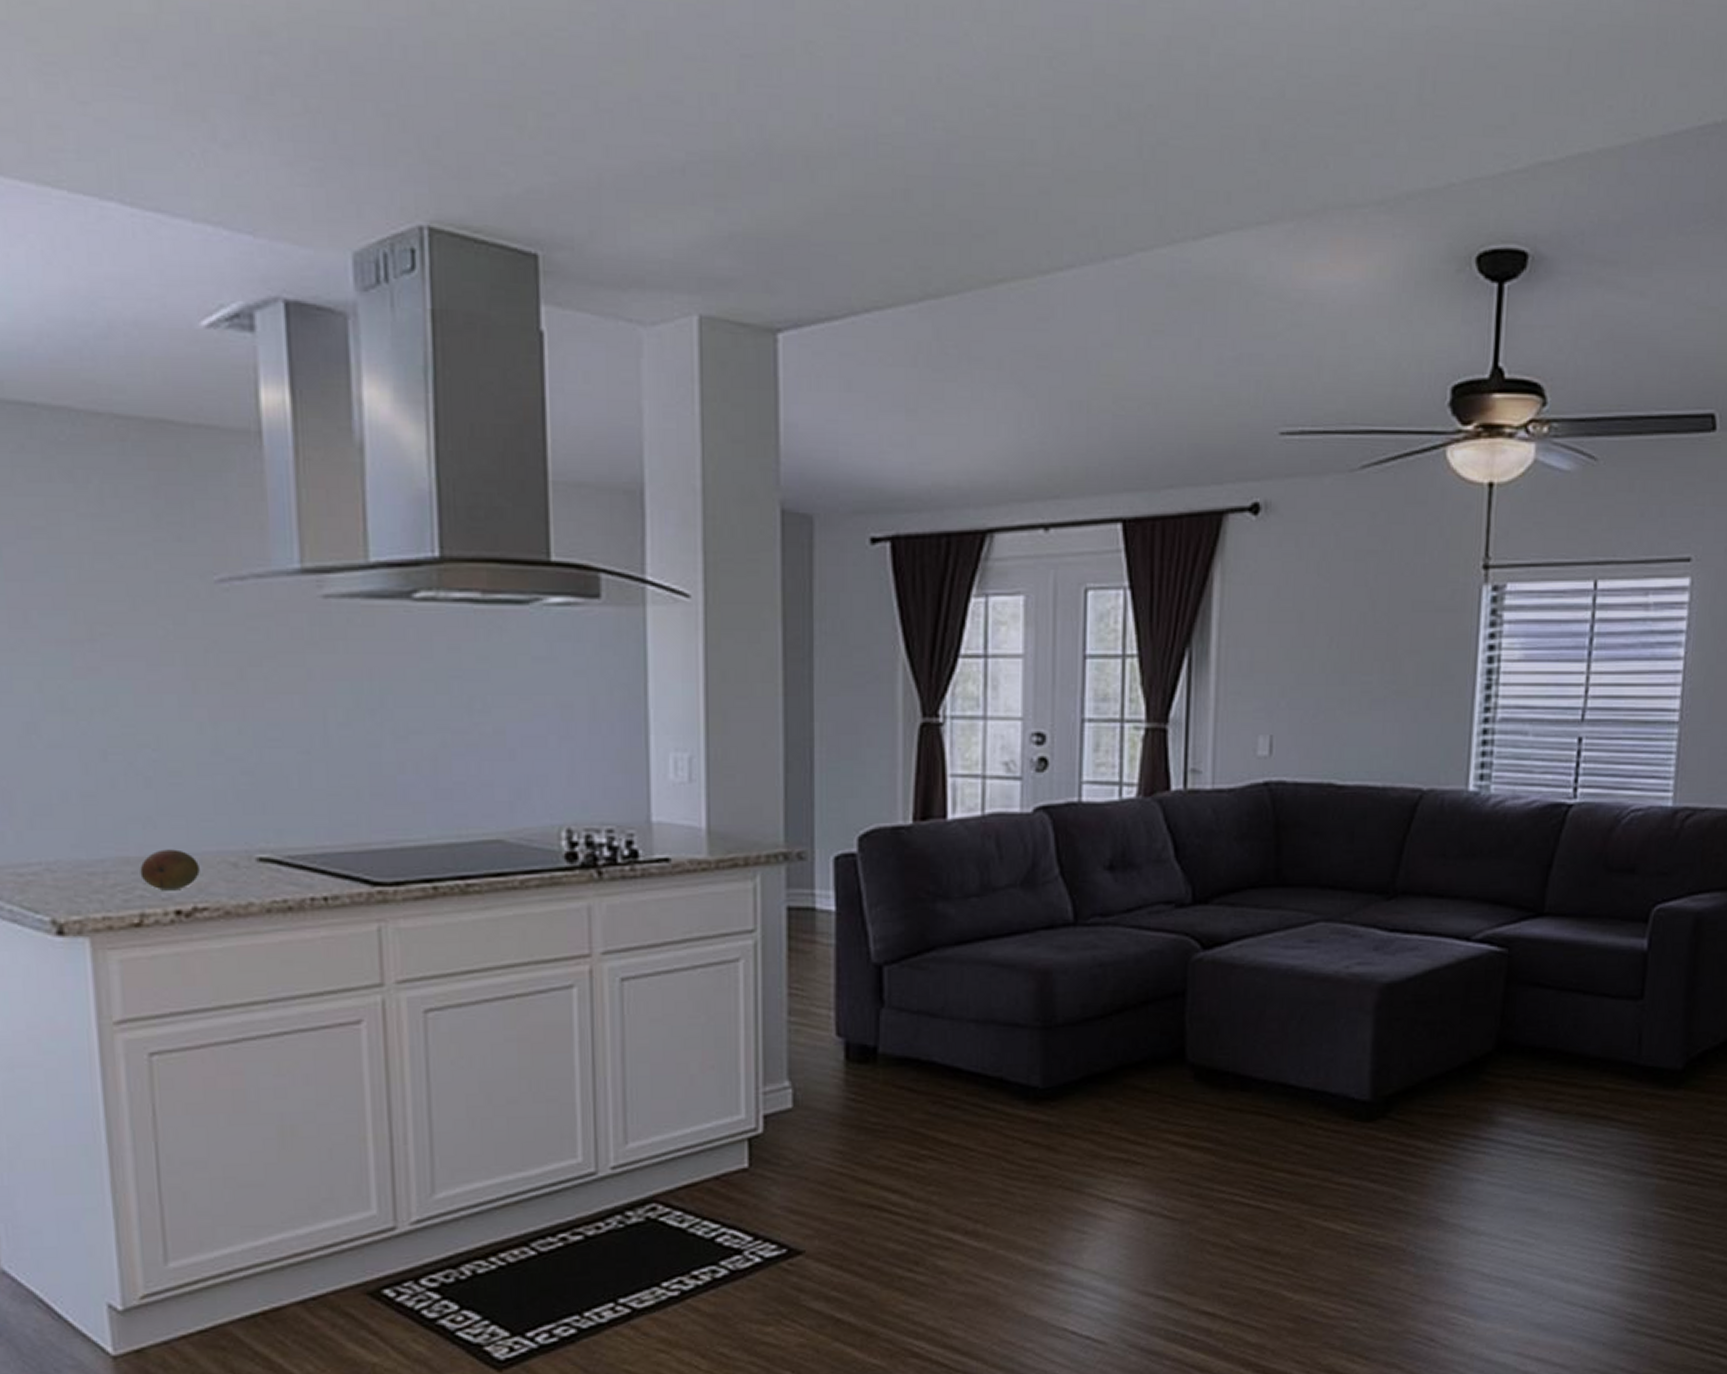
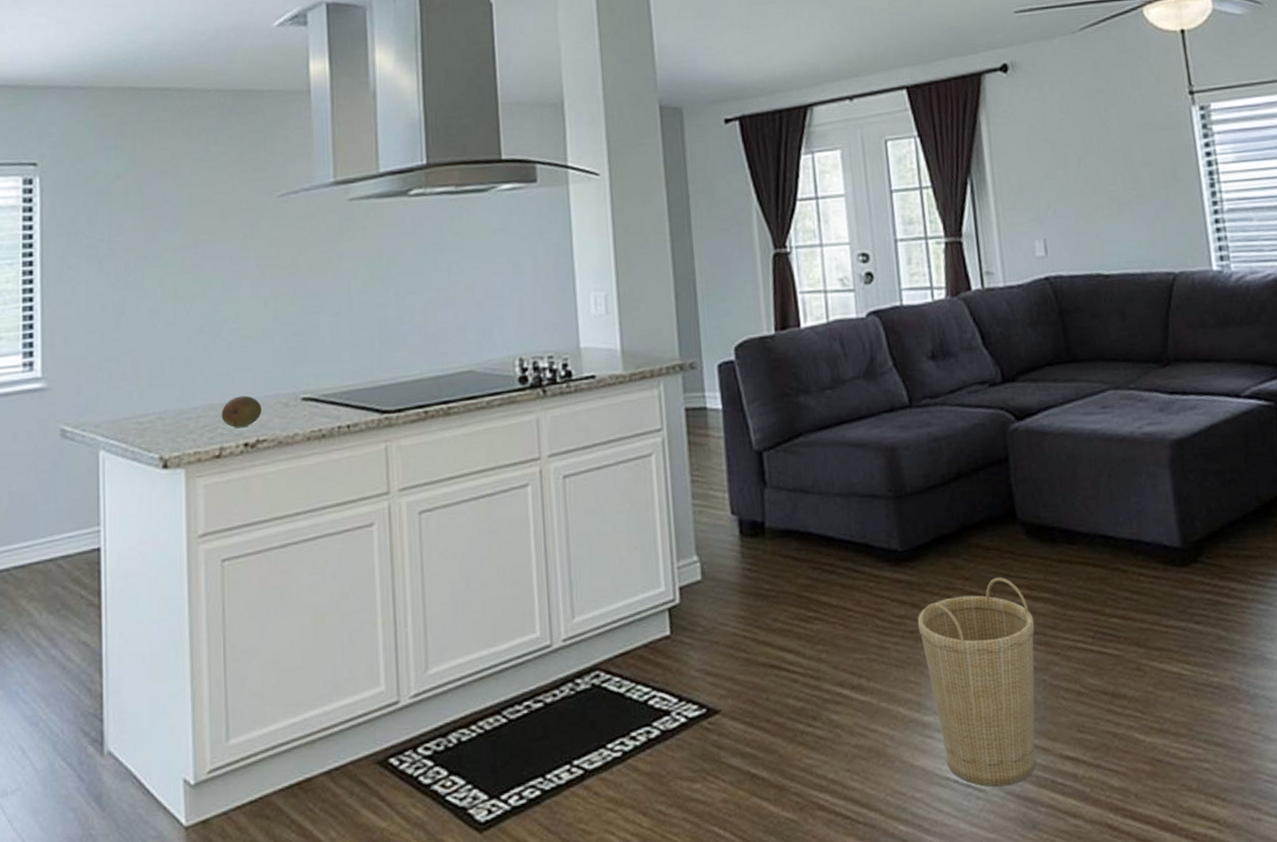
basket: none [1051,1123,1189,1339] -> present [917,577,1036,787]

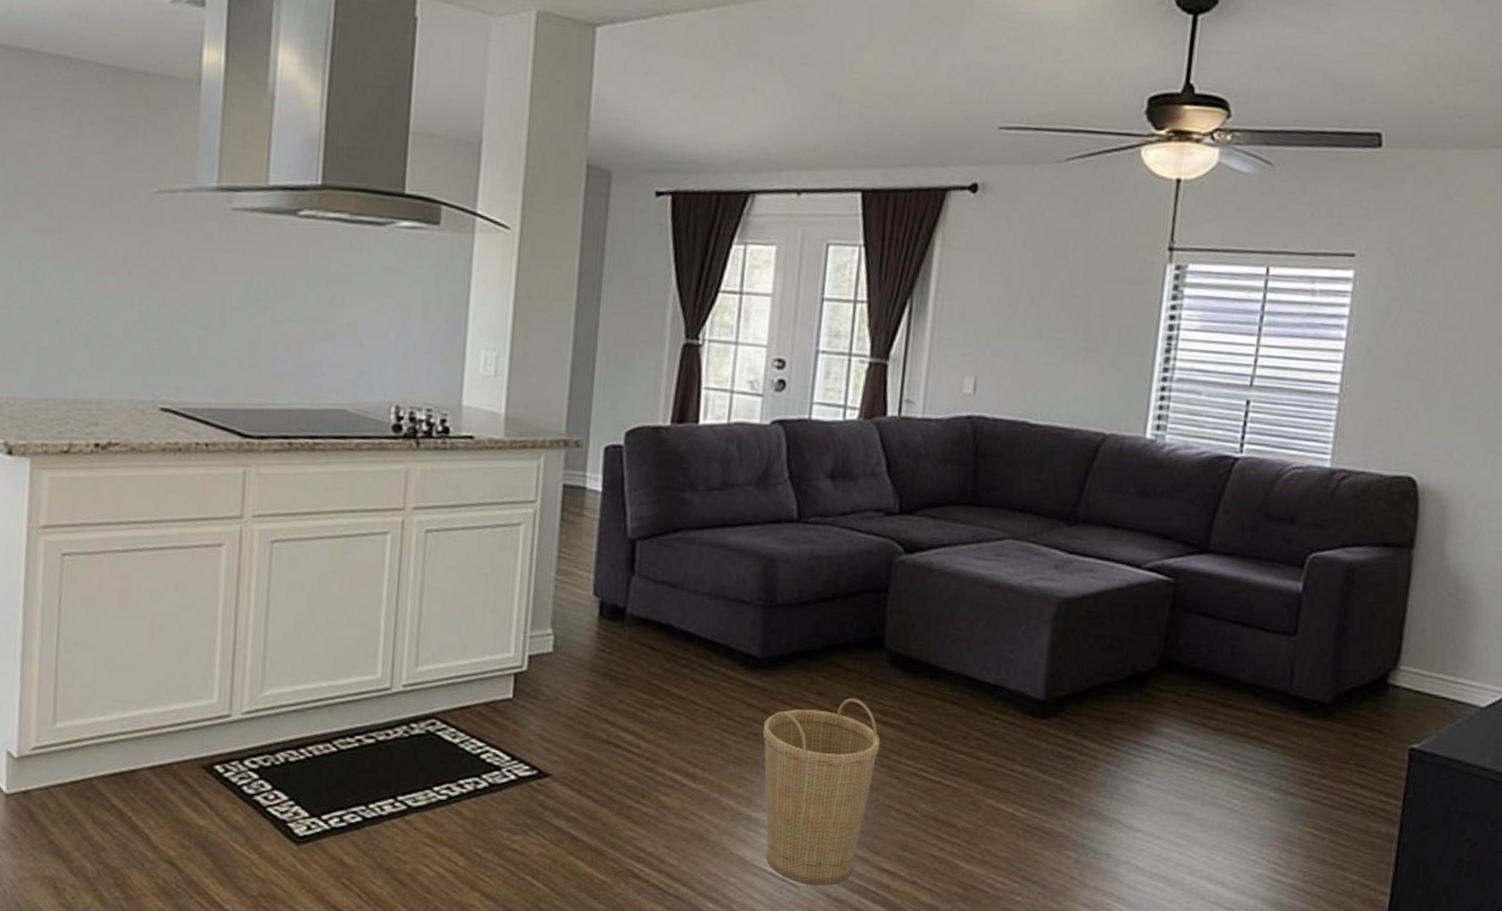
fruit: present [221,395,262,428] -> none [73,395,117,428]

